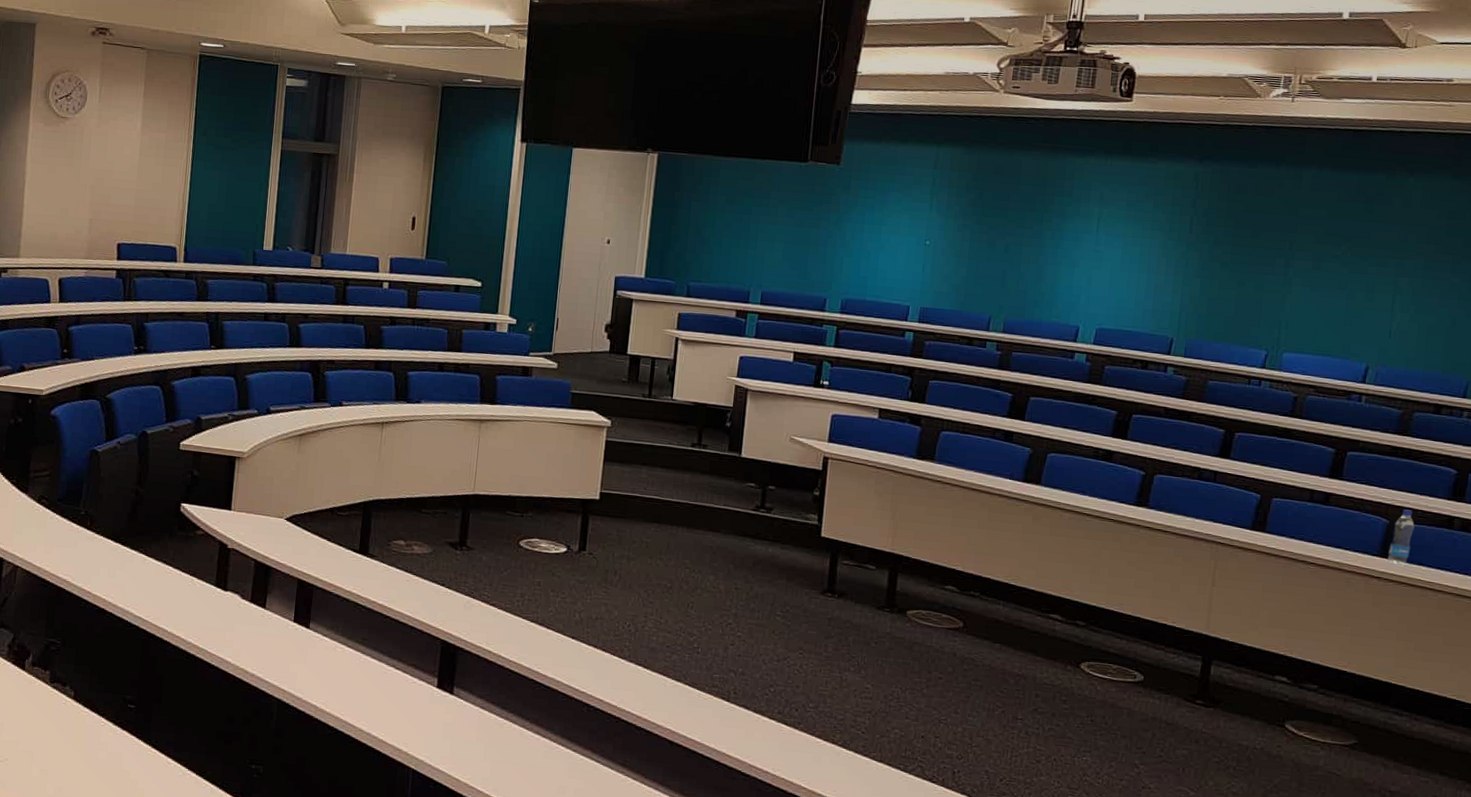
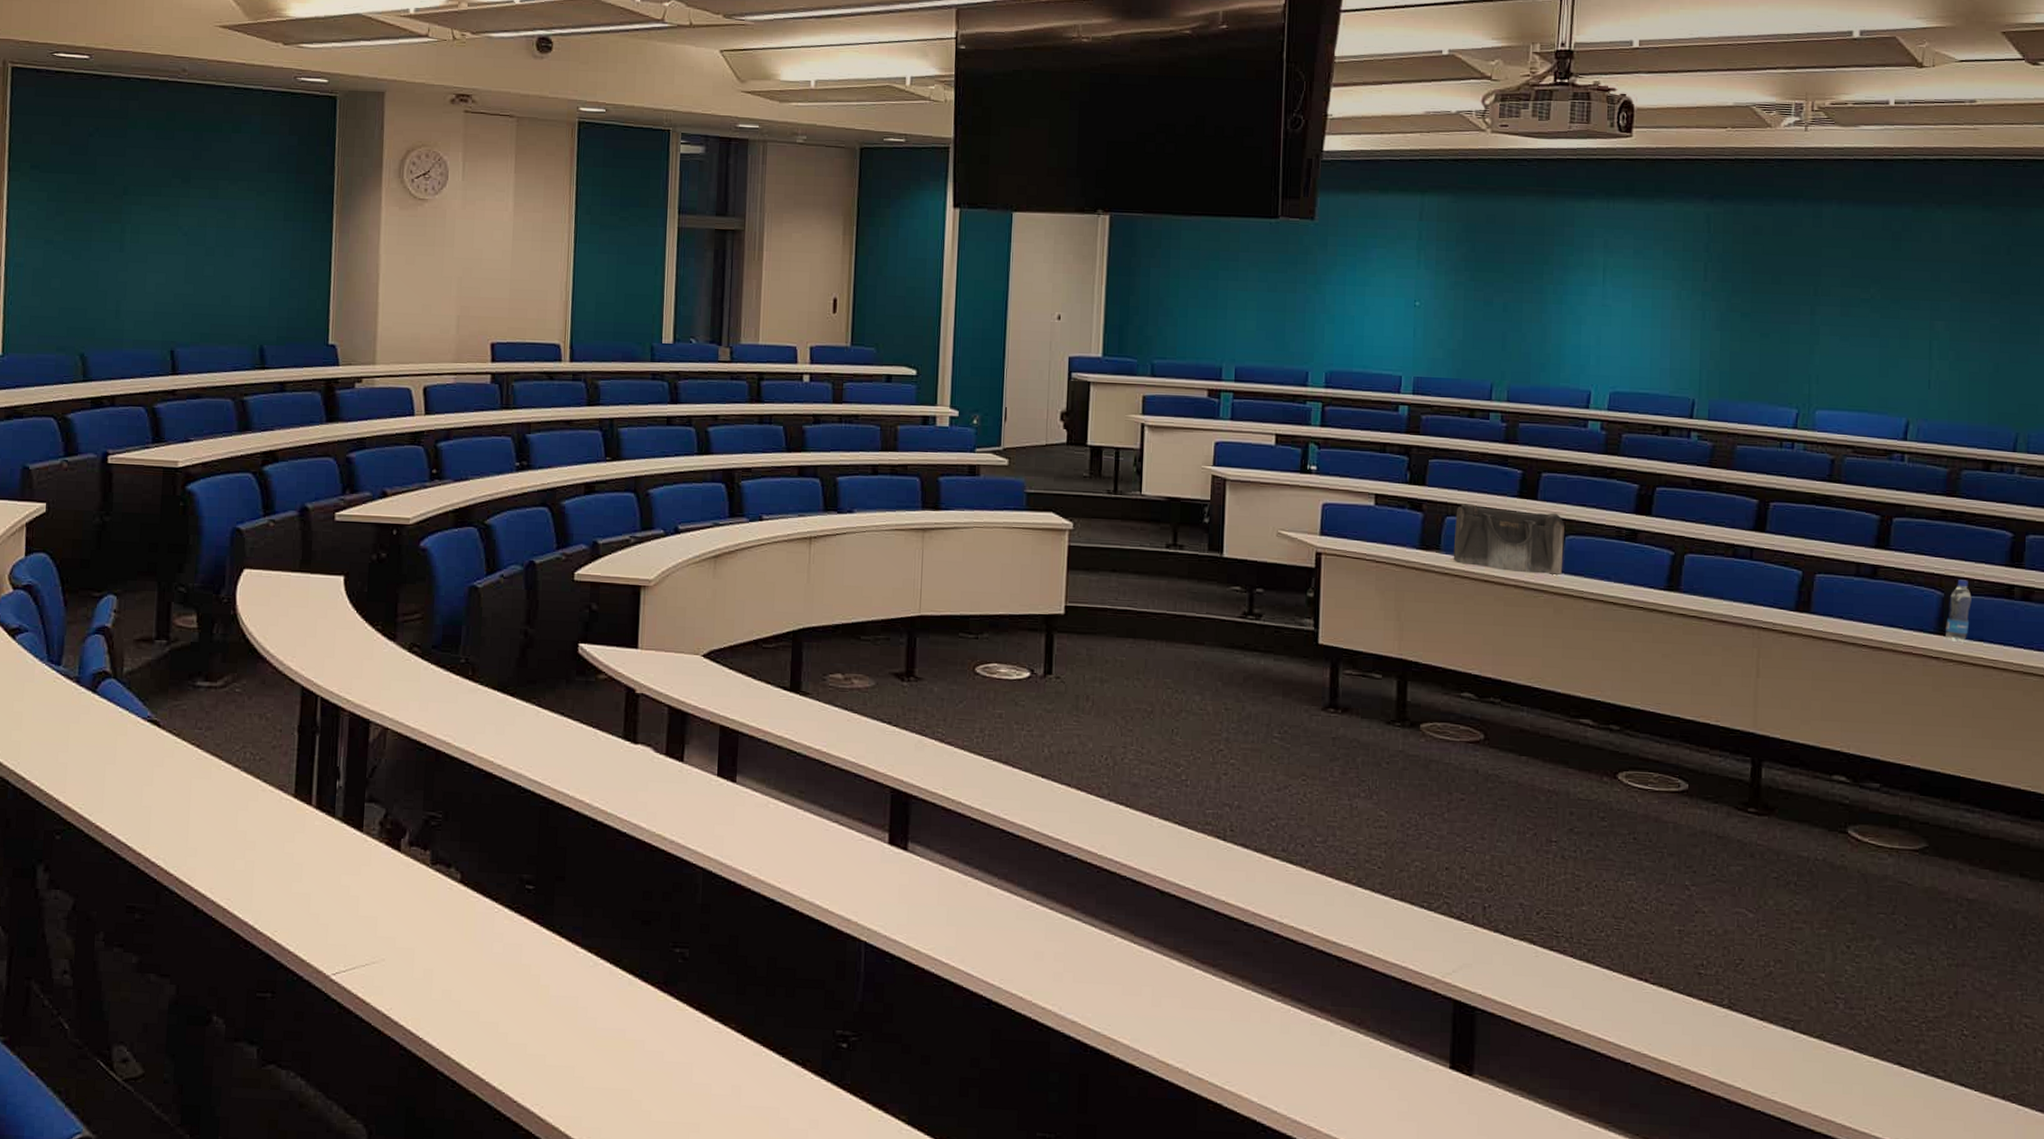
saddlebag: none [942,420,1048,487] -> present [1449,504,1565,575]

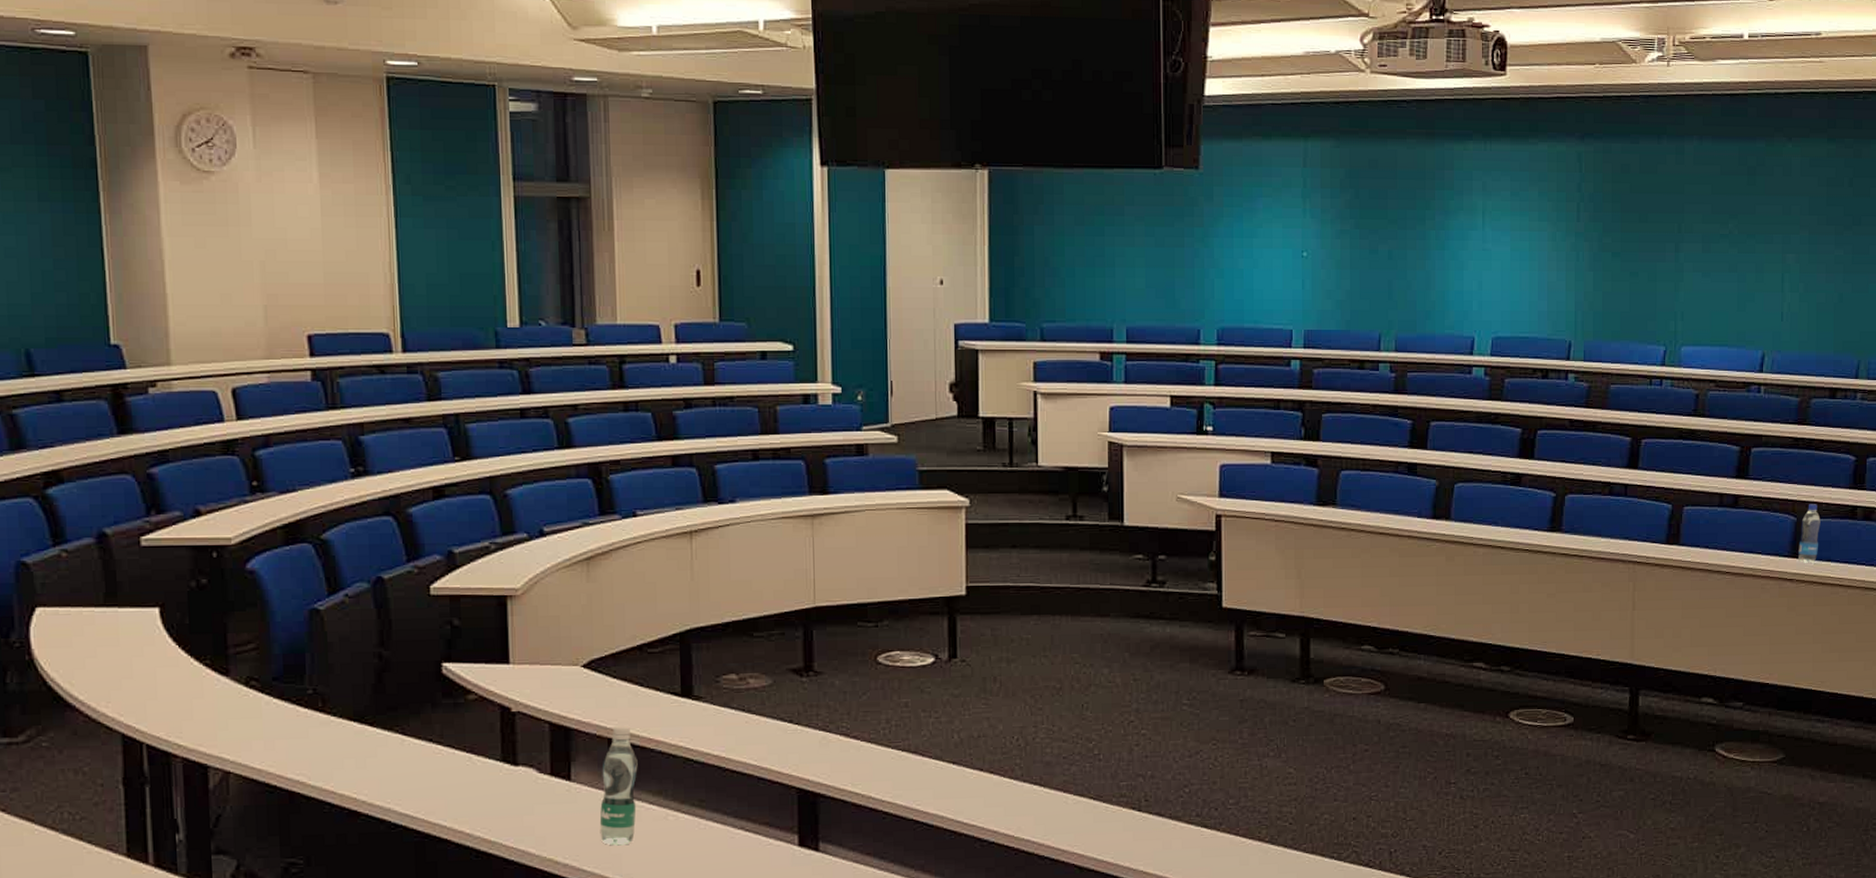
bottle: none [705,713,745,828] -> present [599,725,638,846]
saddlebag: present [1449,504,1565,575] -> none [1345,457,1453,523]

